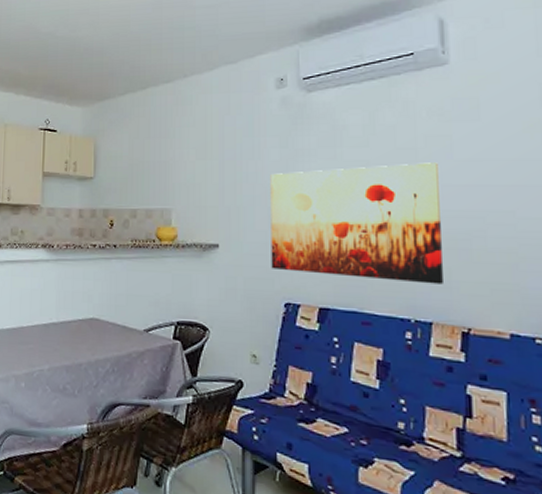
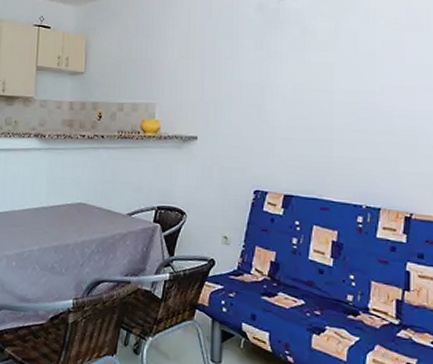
wall art: present [270,162,445,285] -> none [243,66,393,175]

